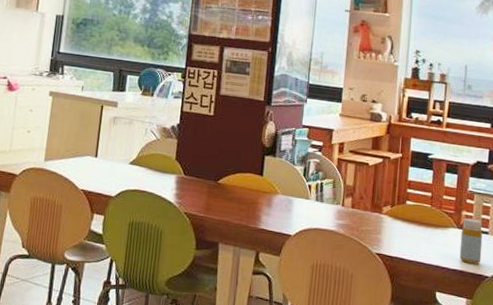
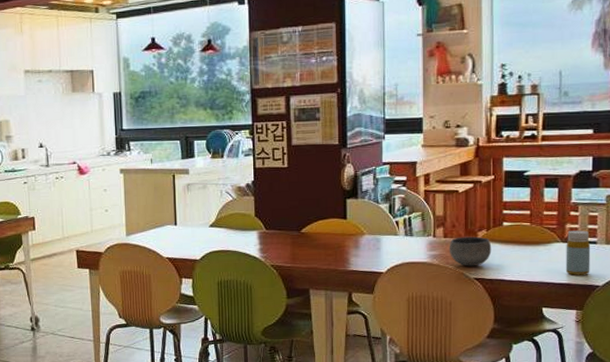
bowl: none [355,209,395,241] -> present [449,236,492,267]

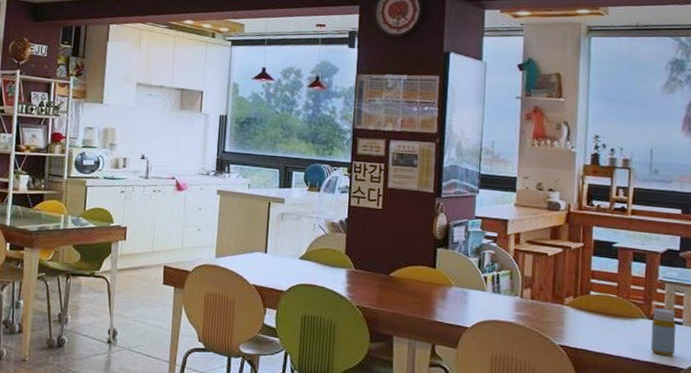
bowl: present [449,236,492,267] -> none [535,301,578,333]

